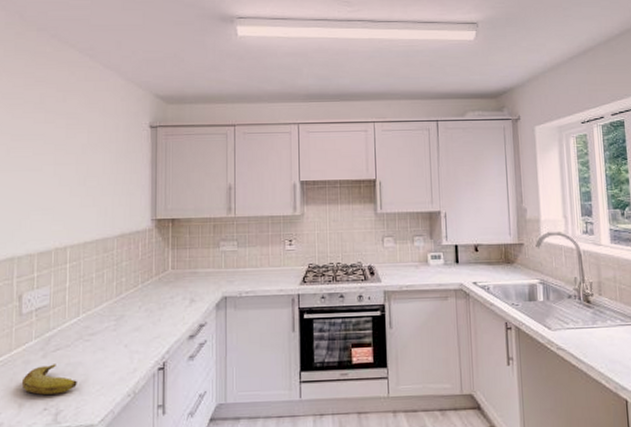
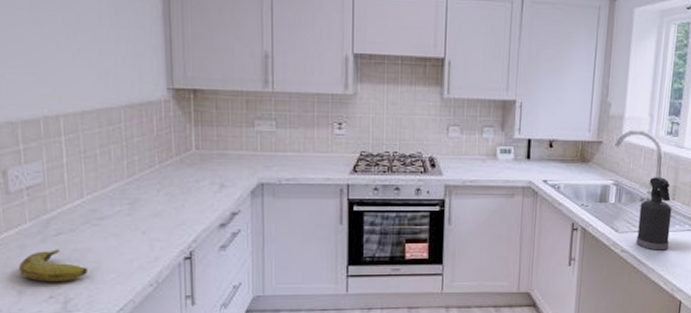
spray bottle: none [568,274,604,347] -> present [636,177,672,251]

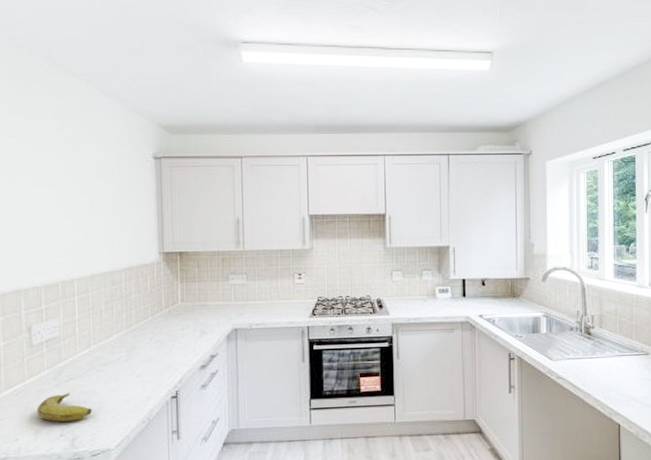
spray bottle: present [636,177,672,251] -> none [569,307,601,376]

